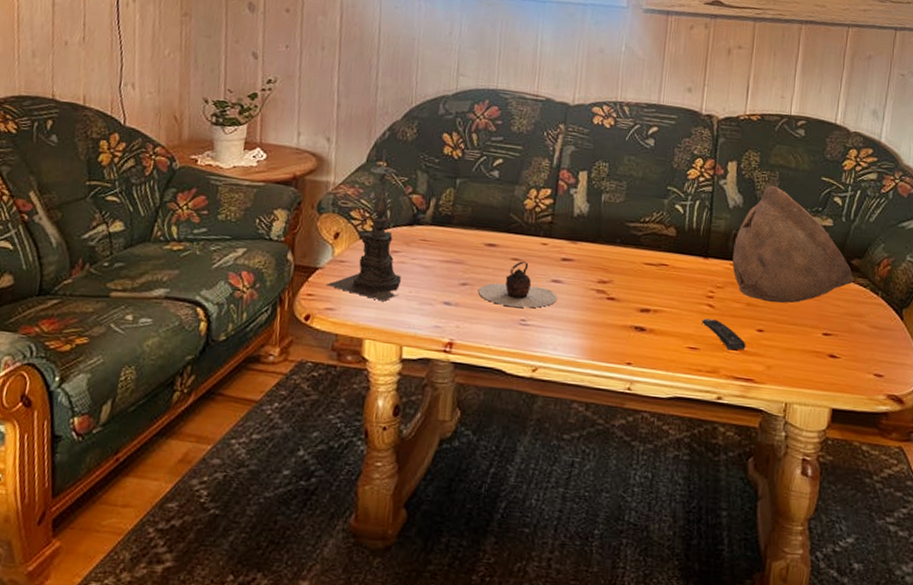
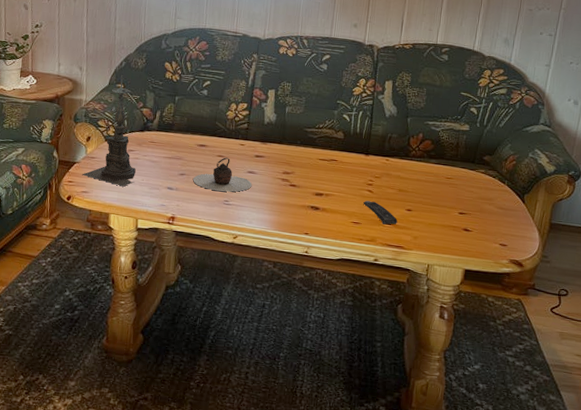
bowl: present [732,186,854,303] -> none [387,99,485,190]

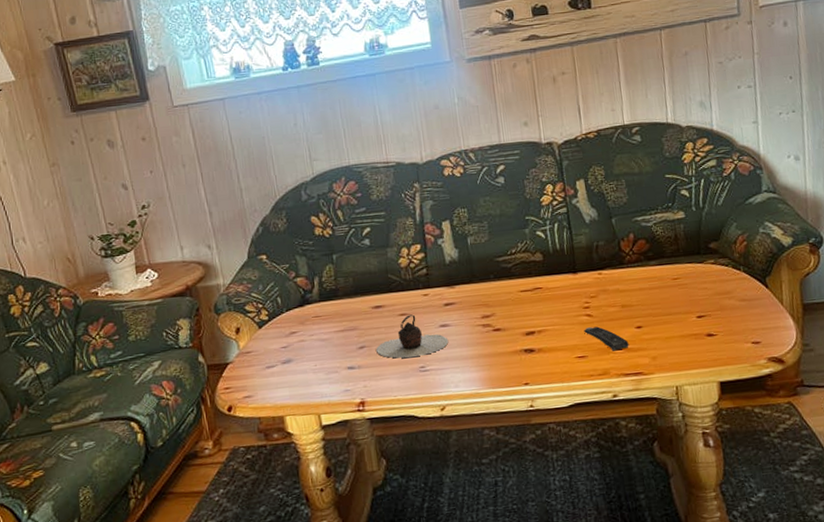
candle holder: present [82,75,136,187] -> none [239,243,306,380]

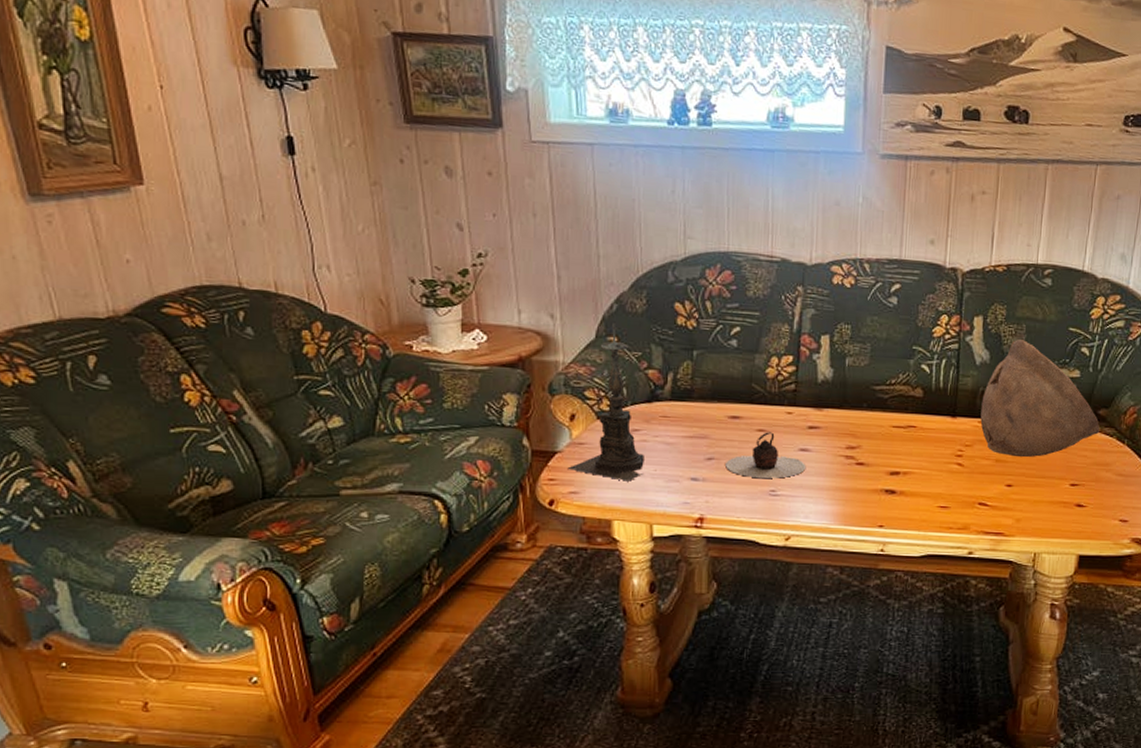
candle holder: none [239,243,306,380] -> present [567,323,644,482]
remote control: present [584,326,629,351] -> none [951,477,996,507]
bowl: none [598,193,715,300] -> present [980,339,1100,458]

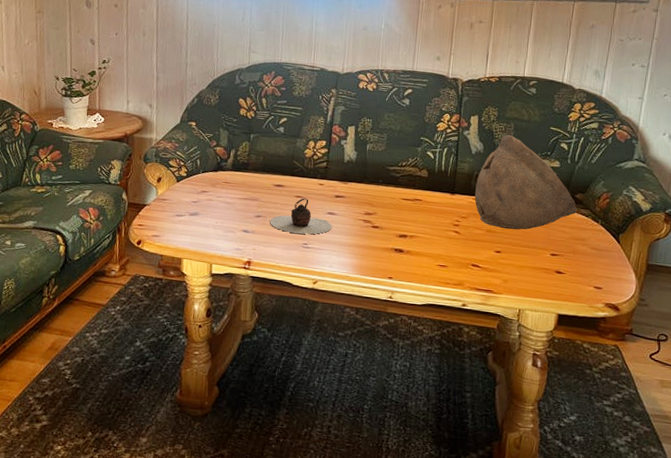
candle holder: present [567,323,644,482] -> none [152,112,210,230]

